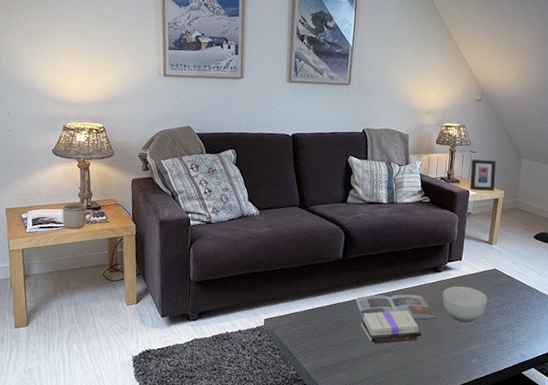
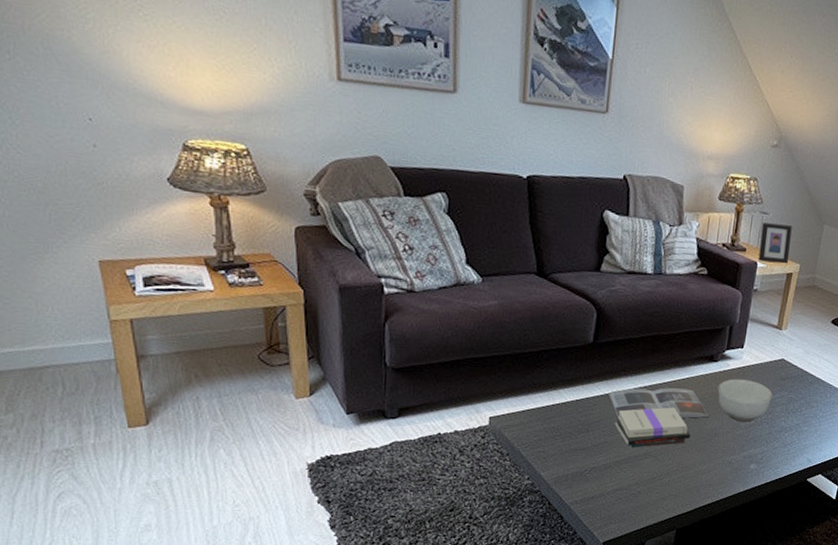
mug: present [62,203,94,229] -> none [189,257,239,294]

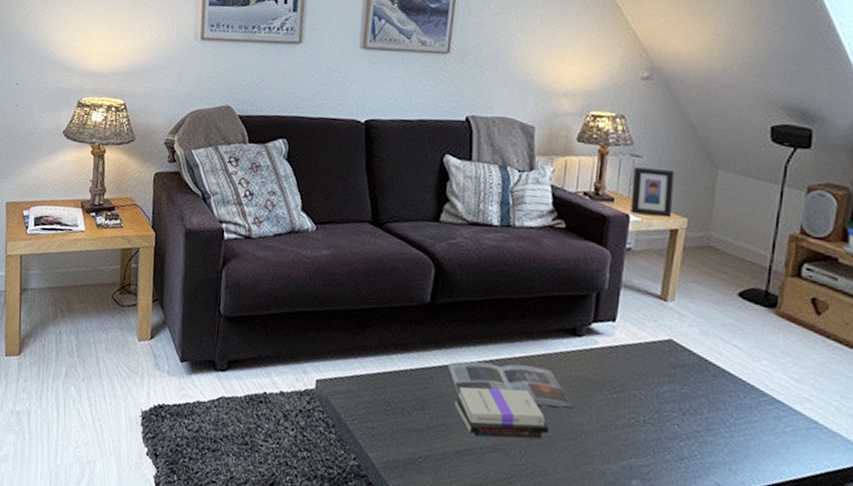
bowl: present [717,378,773,422] -> none [583,359,659,421]

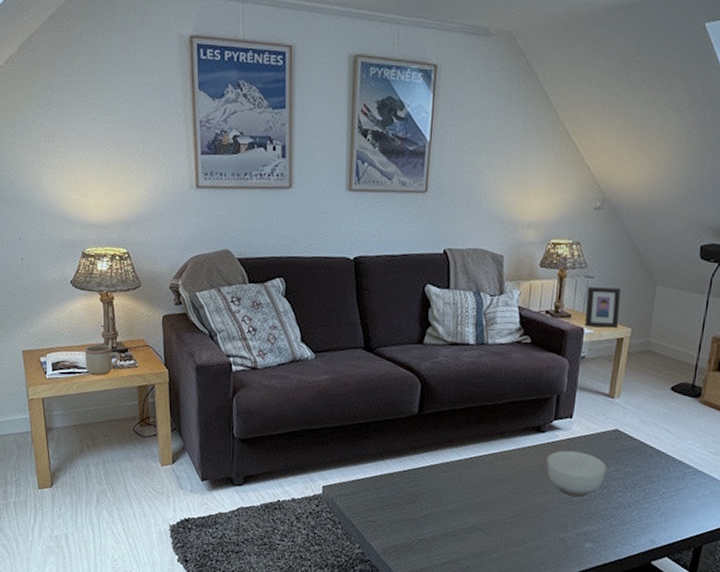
mug: none [68,200,106,234] -> present [84,344,120,375]
magazine: present [448,361,573,408] -> none [434,459,538,492]
books: present [454,386,549,439] -> none [440,479,519,521]
bowl: none [583,359,659,421] -> present [546,450,607,497]

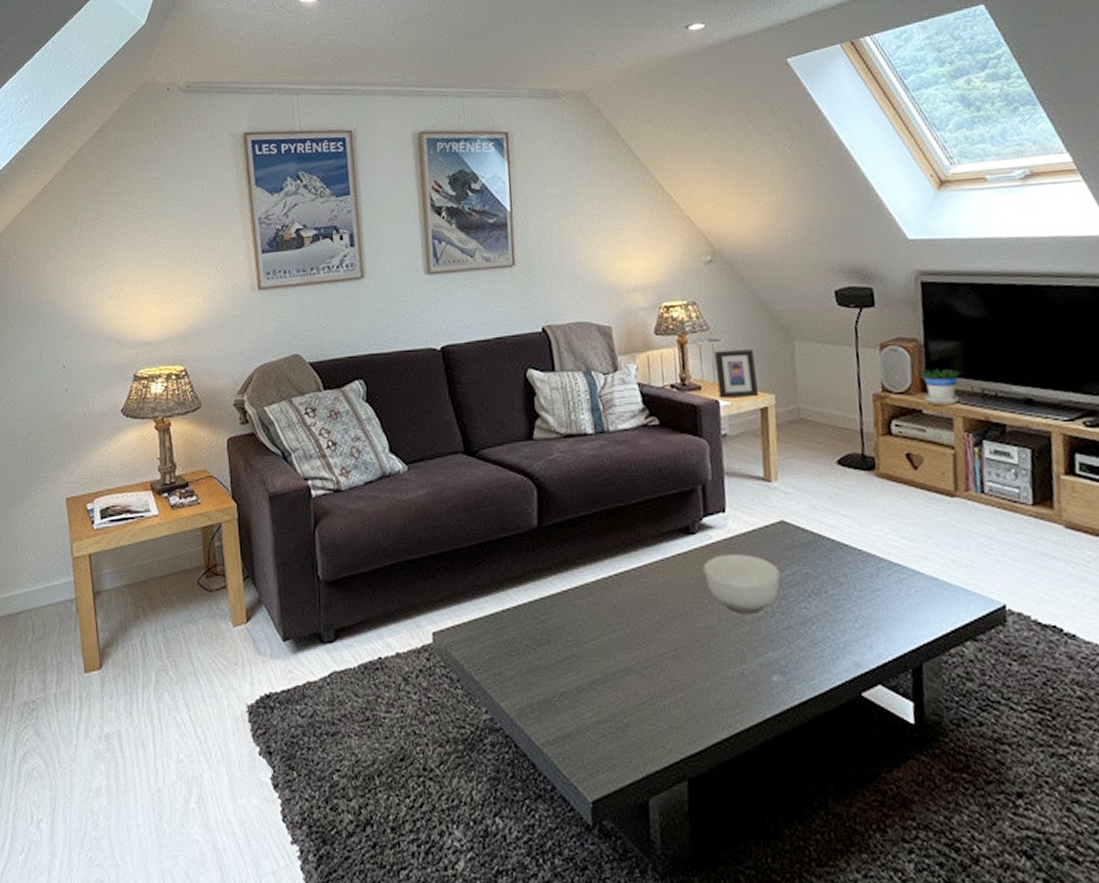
mug: present [84,344,120,375] -> none [138,481,180,519]

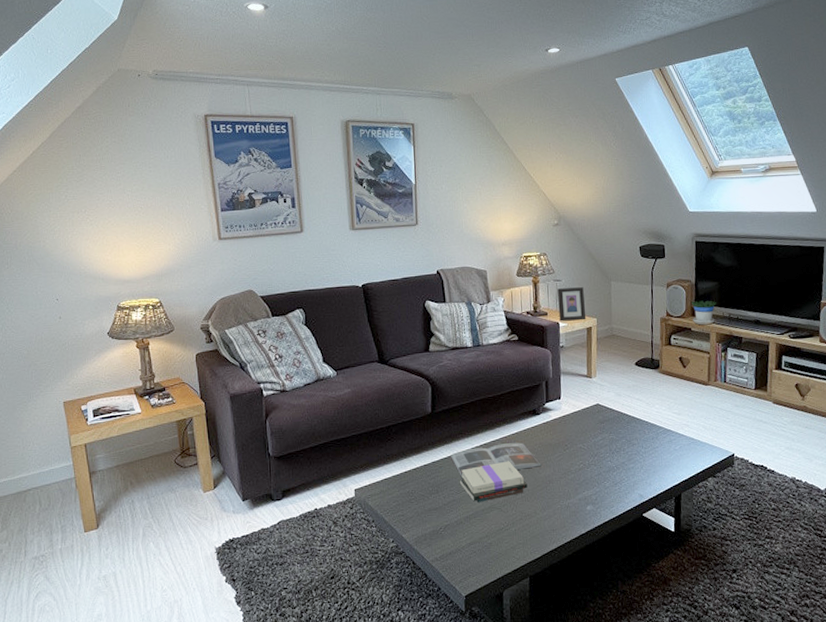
magazine: none [567,575,700,625] -> present [451,442,541,479]
books: none [579,601,681,661] -> present [459,461,528,502]
bowl: present [703,554,781,614] -> none [544,427,595,467]

